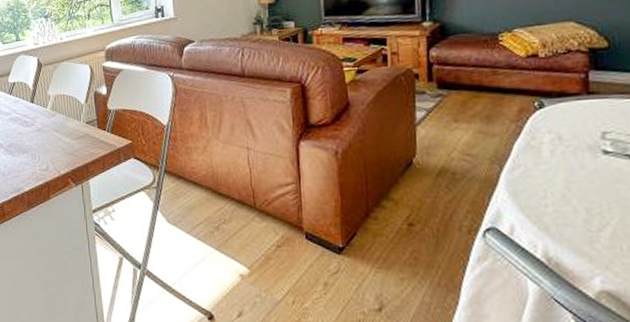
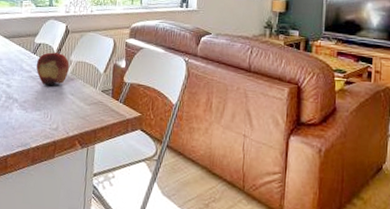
fruit: none [14,84,49,125] -> present [36,48,70,85]

